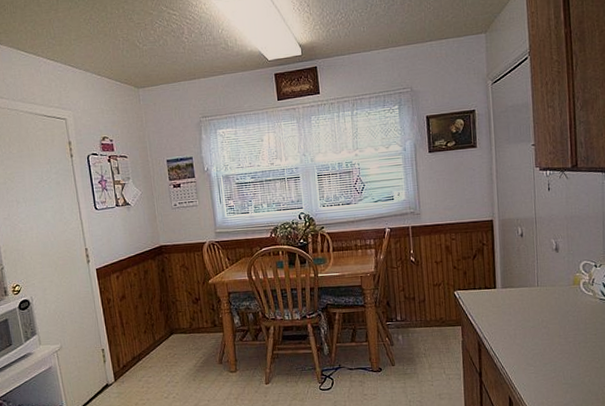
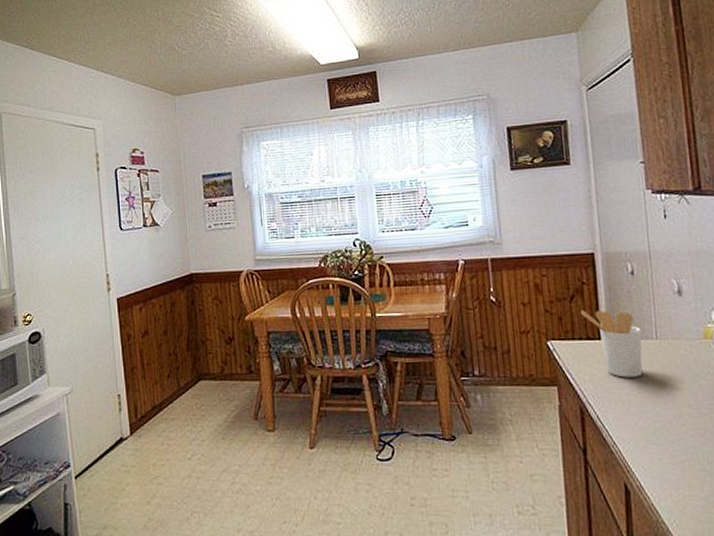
utensil holder: none [481,265,527,317] -> present [581,310,643,378]

